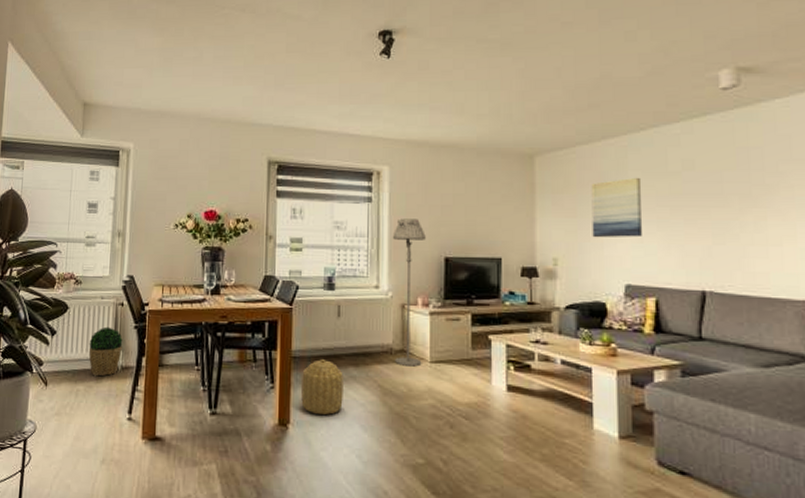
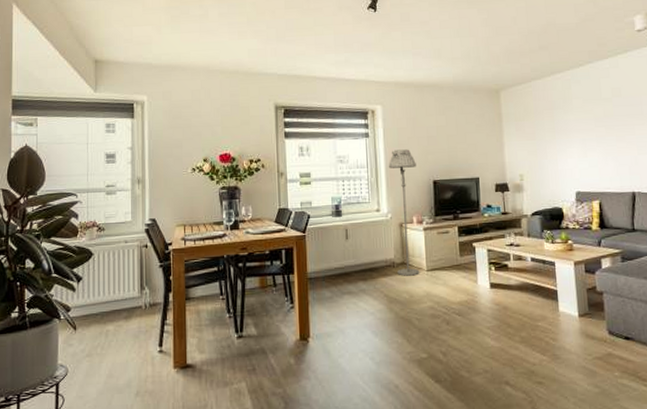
potted plant: present [88,326,123,377] -> none [116,268,149,316]
basket: present [301,358,343,415] -> none [318,277,355,327]
wall art: present [591,177,642,238] -> none [545,104,586,156]

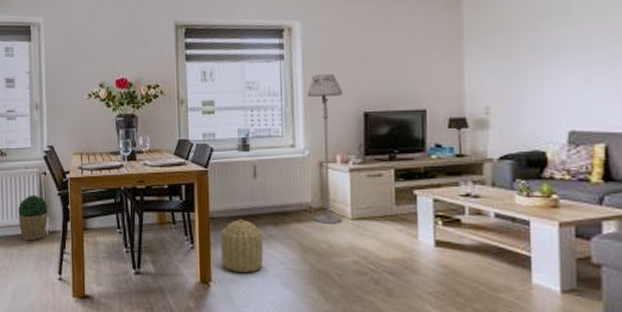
potted plant: none [116,268,149,316] -> present [18,195,48,241]
basket: none [318,277,355,327] -> present [221,218,263,273]

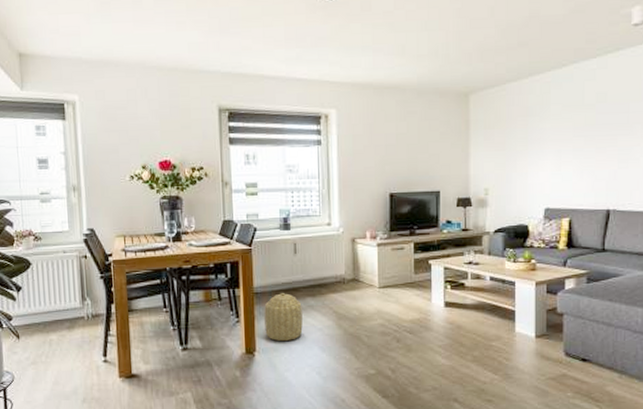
potted plant: present [18,195,48,241] -> none [56,279,91,326]
floor lamp: present [306,74,343,224] -> none [341,159,372,293]

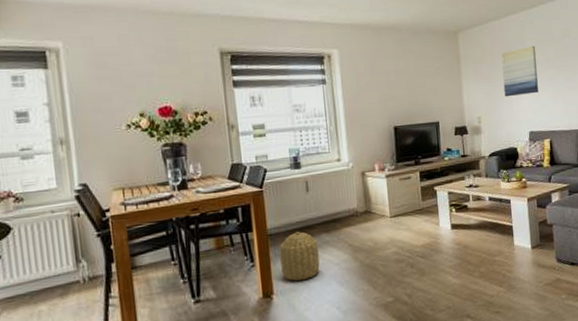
wall art: none [518,110,562,168] -> present [501,45,538,97]

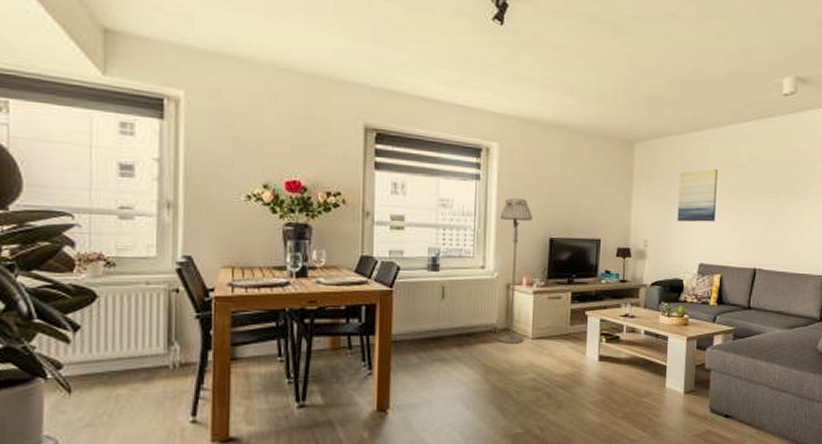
basket: present [279,231,320,281] -> none [402,341,447,398]
floor lamp: none [347,95,384,225] -> present [499,198,533,344]

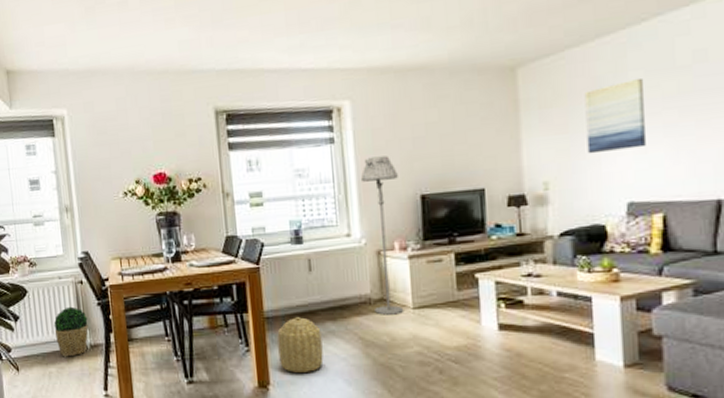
potted plant: none [131,317,180,377] -> present [53,306,89,357]
basket: none [402,341,447,398] -> present [277,316,324,374]

